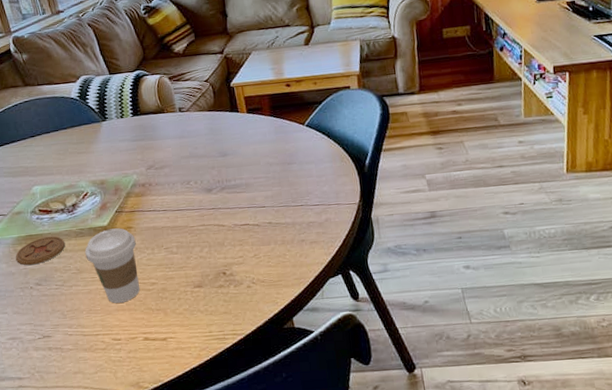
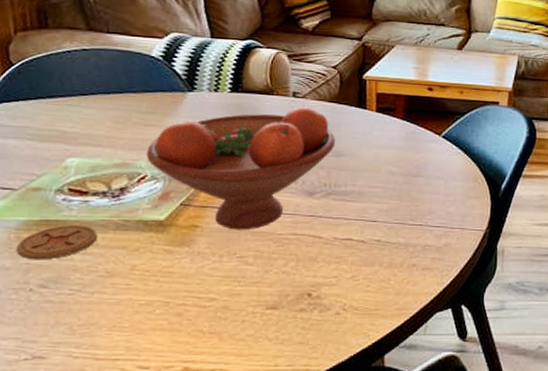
fruit bowl: none [83,118,220,227] -> present [146,106,336,230]
coffee cup: present [84,228,140,303] -> none [123,225,200,320]

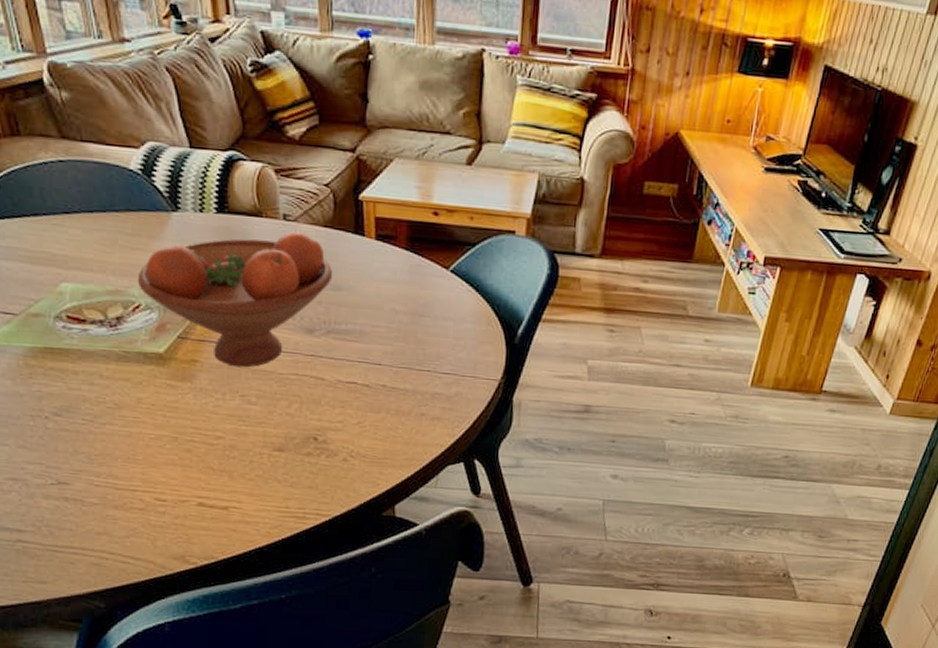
coaster: present [16,224,98,260] -> none [26,353,101,388]

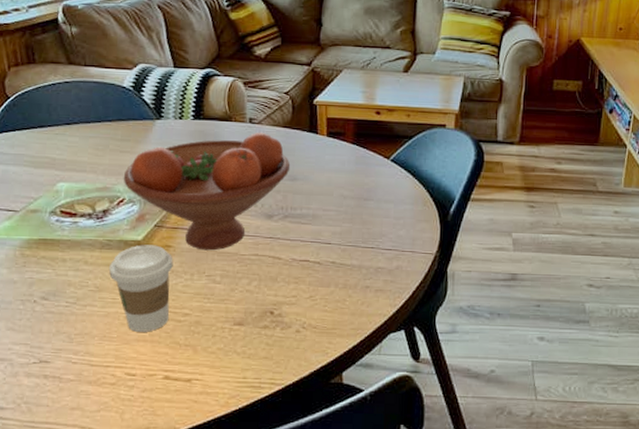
coffee cup: none [127,358,202,455] -> present [108,244,173,332]

